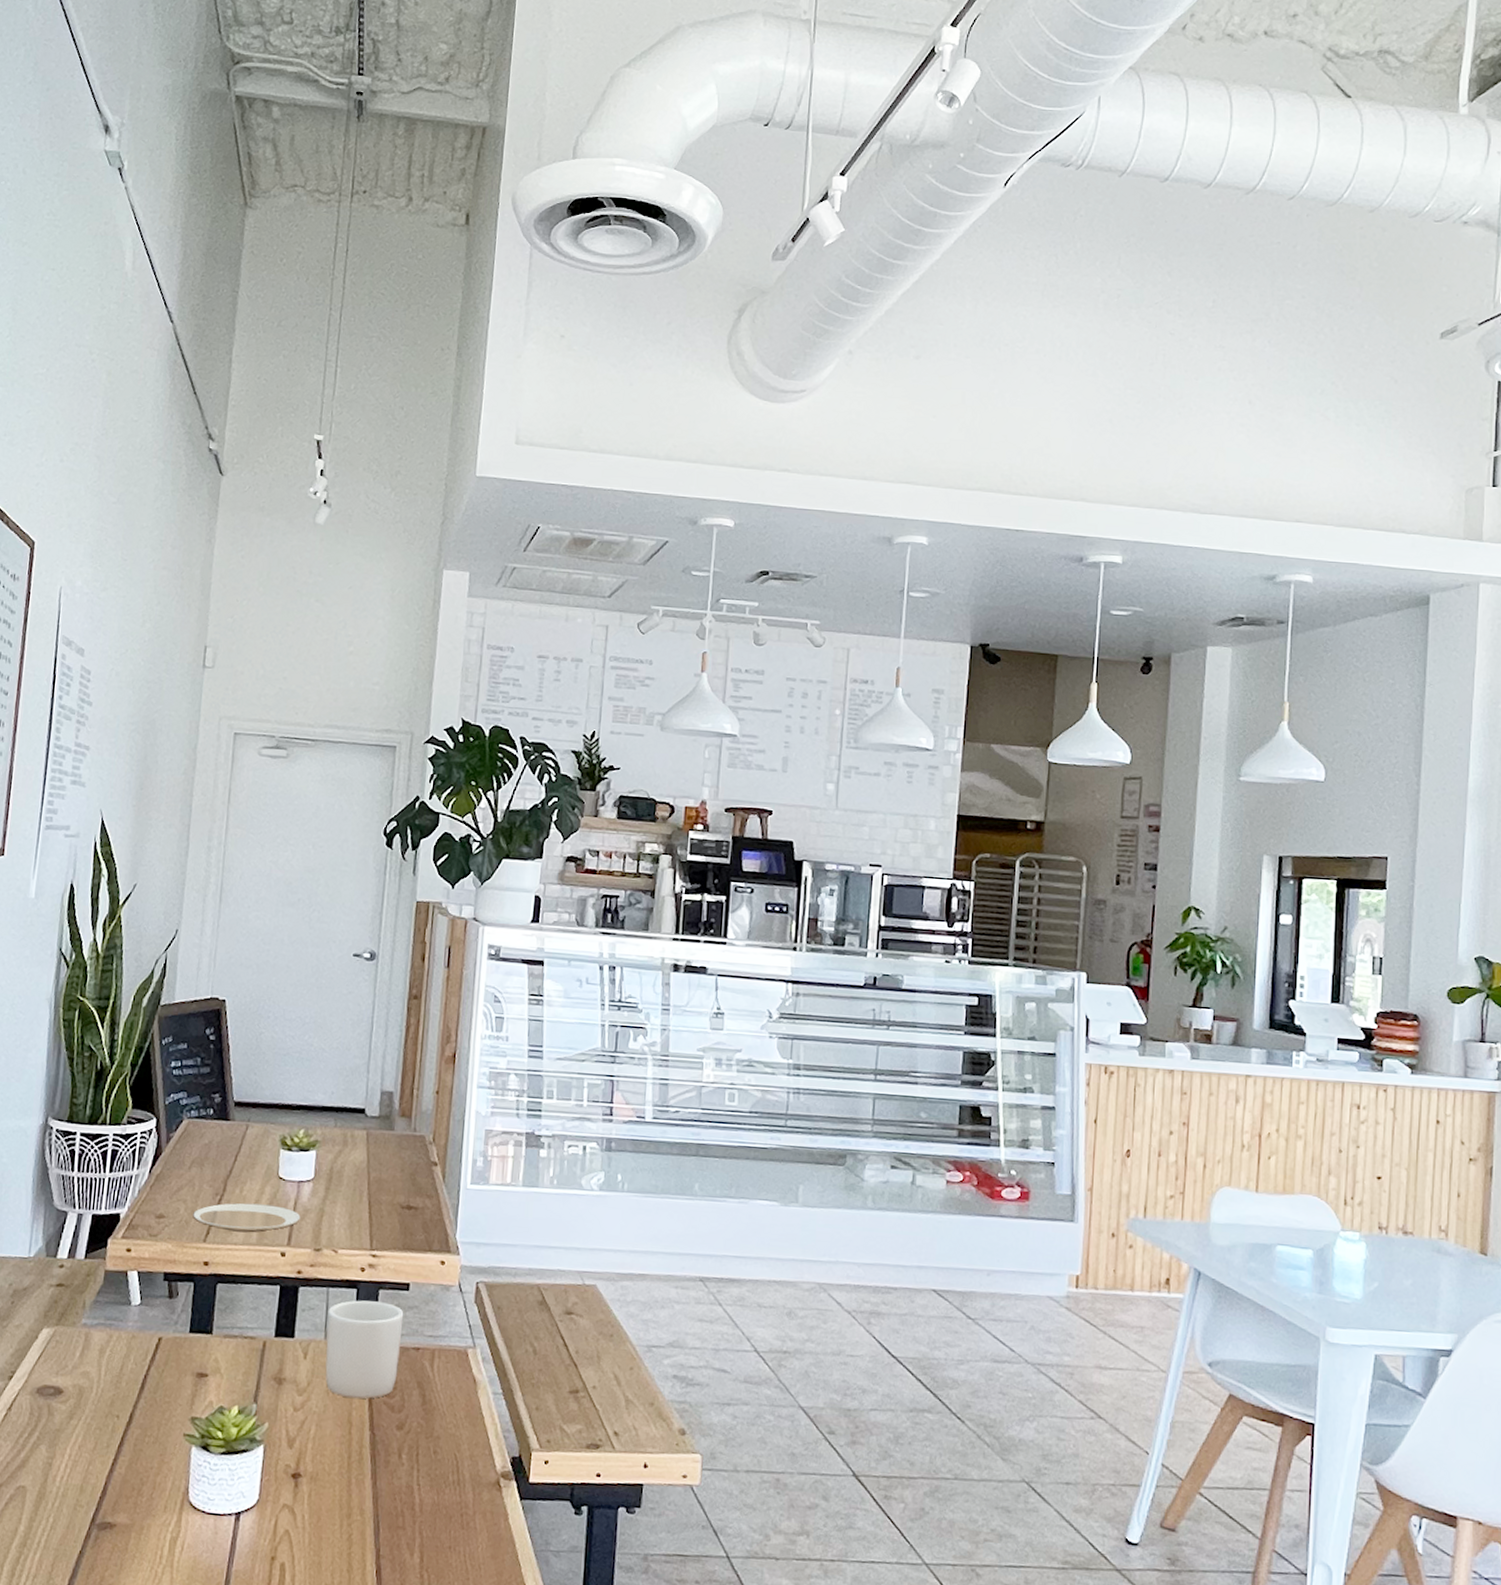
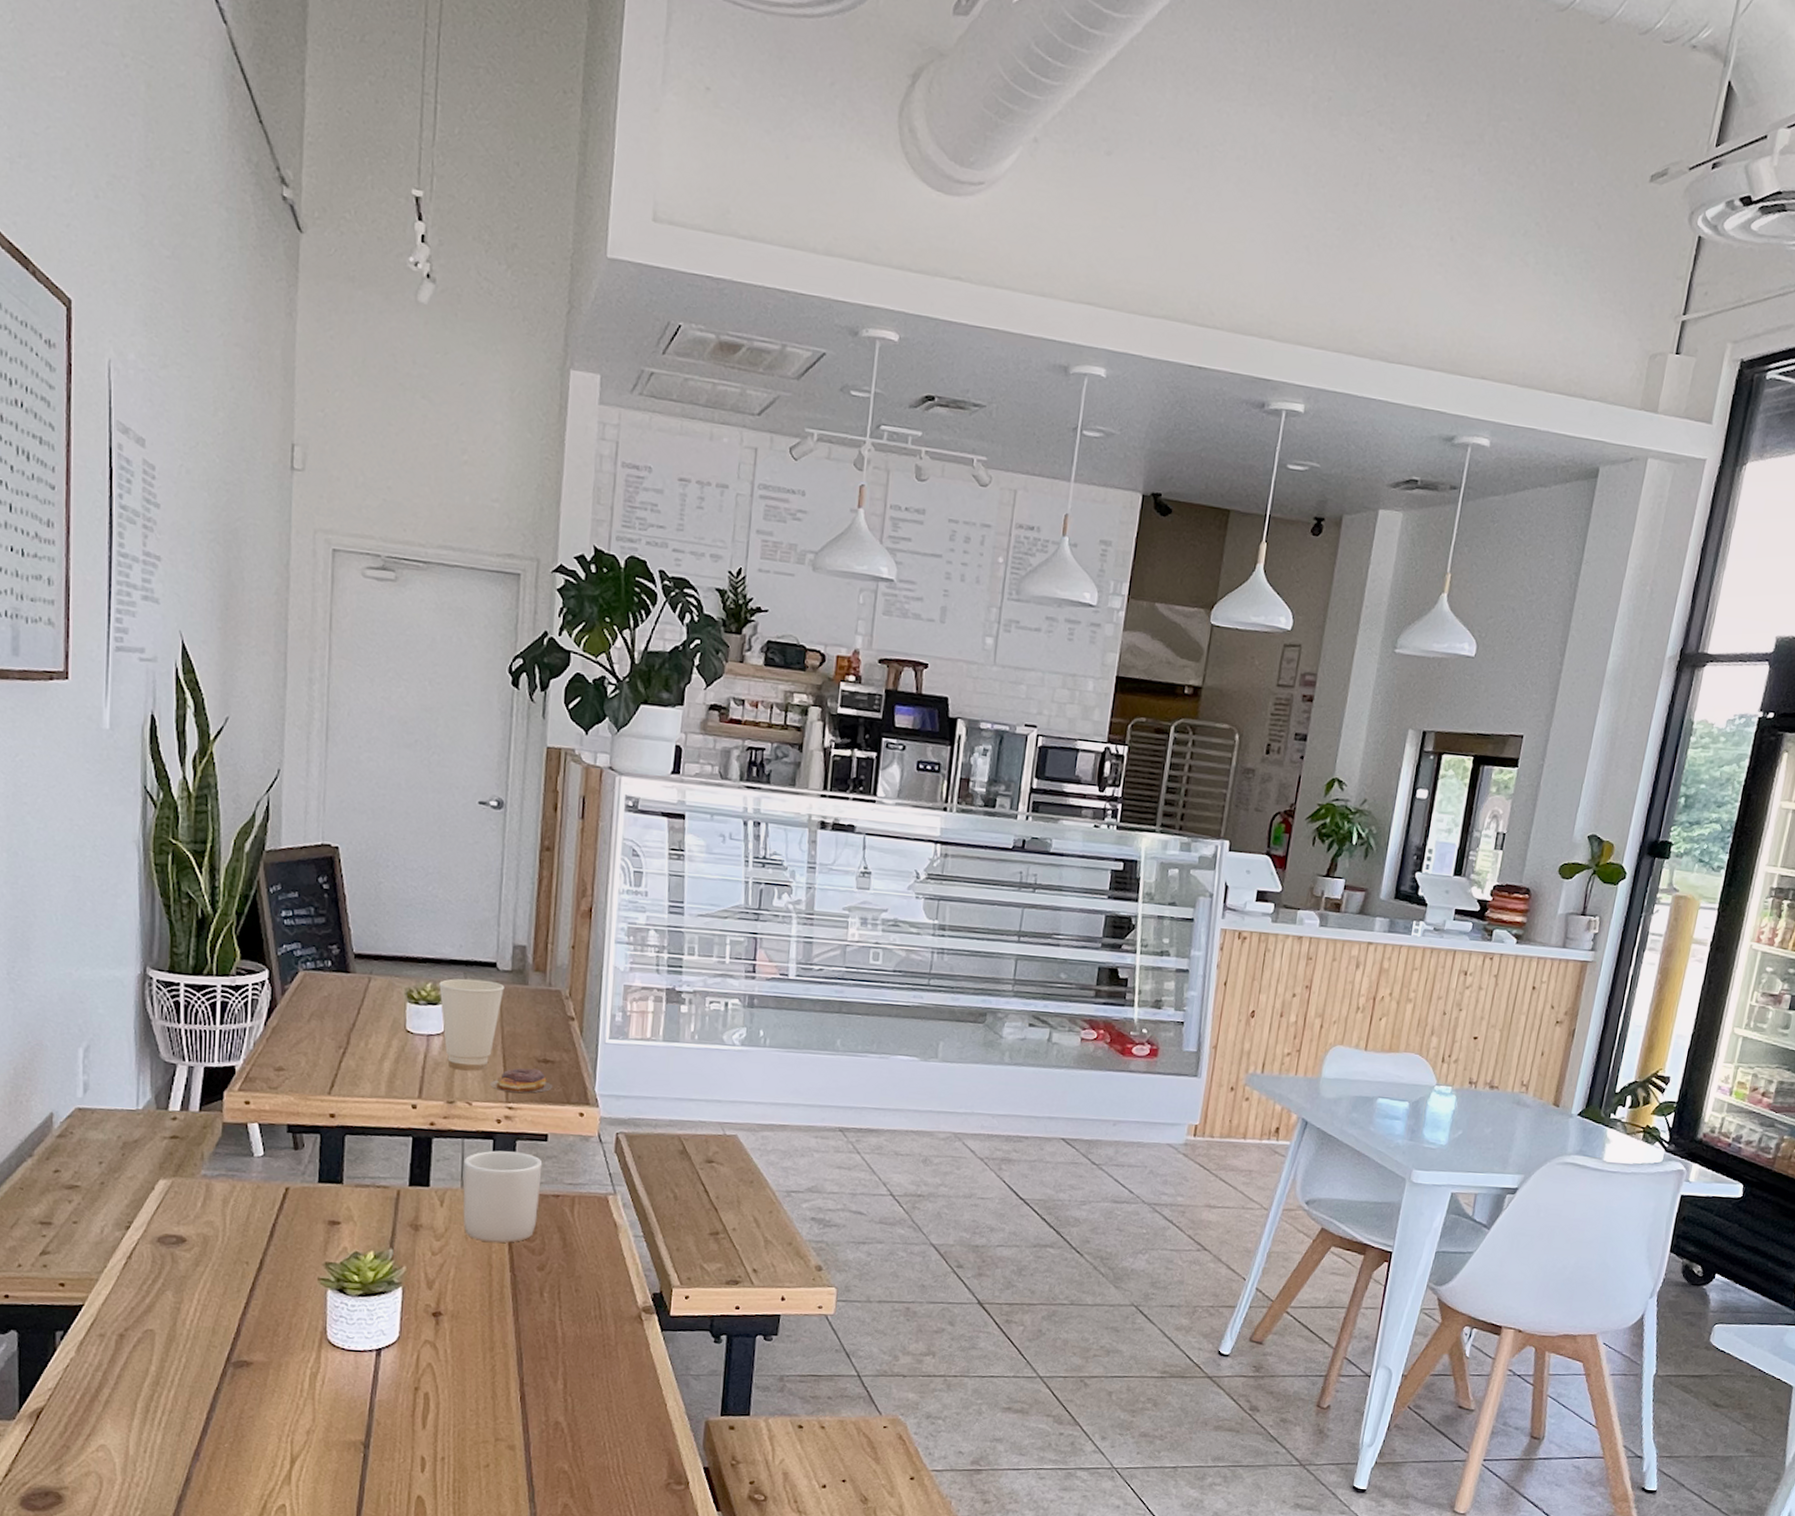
plate: present [193,1203,301,1233] -> none [315,1056,431,1086]
cup: none [311,1124,372,1218] -> present [439,978,505,1071]
donut: none [354,1214,416,1242] -> present [489,1068,553,1094]

